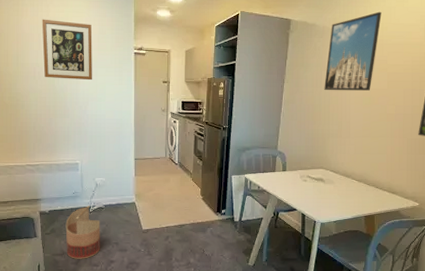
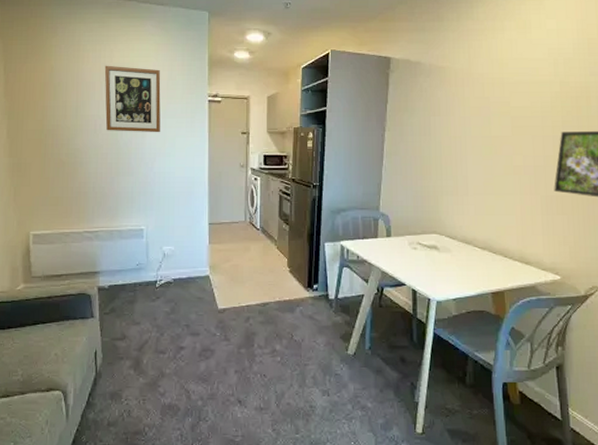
basket: present [65,206,100,259] -> none [127,280,168,345]
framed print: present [324,11,382,91] -> none [434,45,500,140]

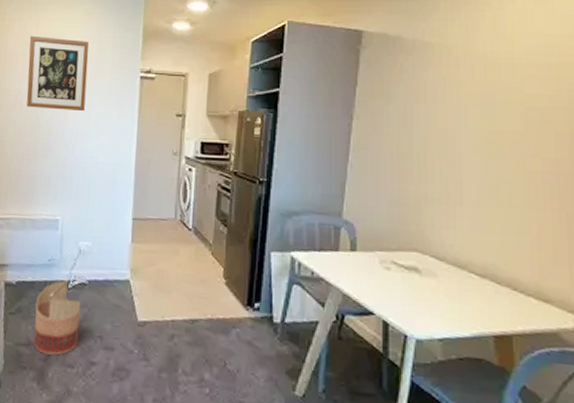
basket: none [127,280,168,345] -> present [33,279,81,355]

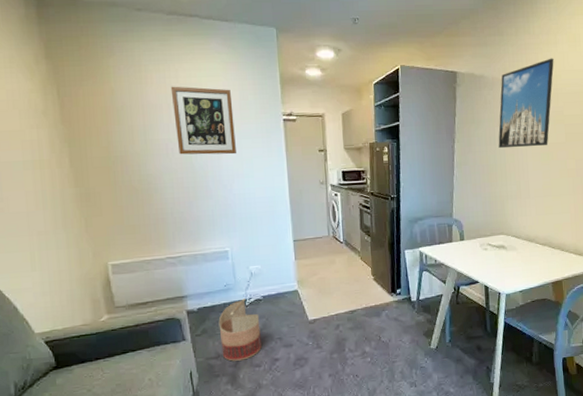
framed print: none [417,17,510,134] -> present [498,58,554,149]

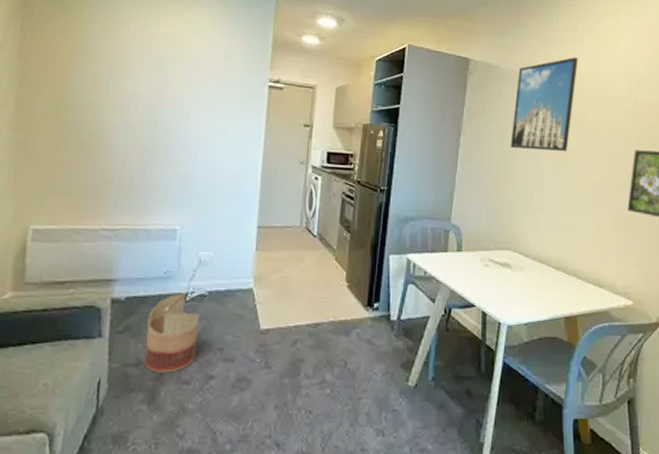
wall art: present [170,86,236,155] -> none [143,35,215,118]

